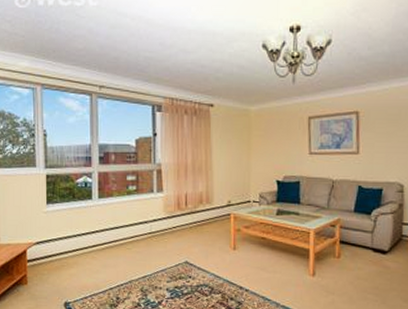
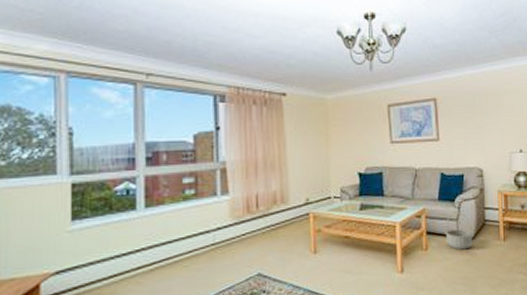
basket: none [359,224,388,262] -> present [445,211,473,250]

